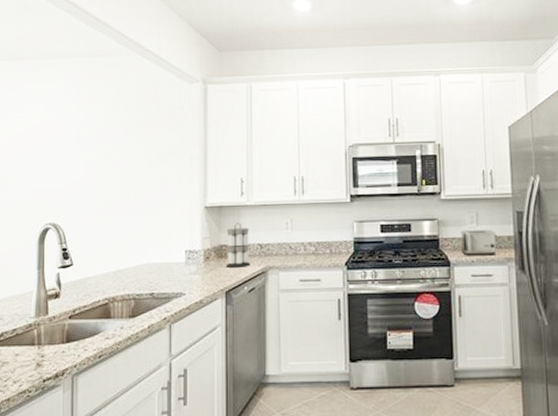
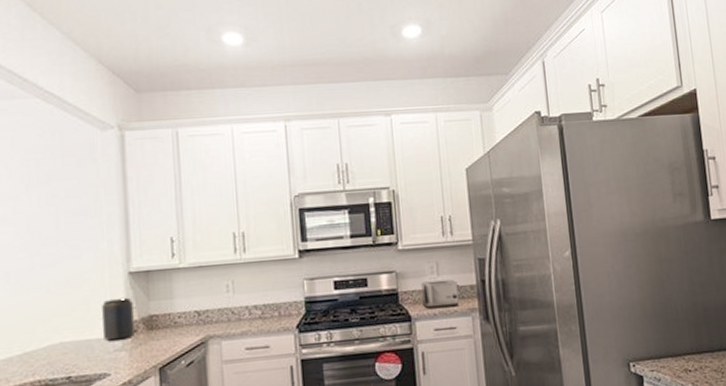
soda can: none [182,229,207,265] -> present [102,298,135,341]
spice rack: present [226,223,249,268] -> none [156,288,186,340]

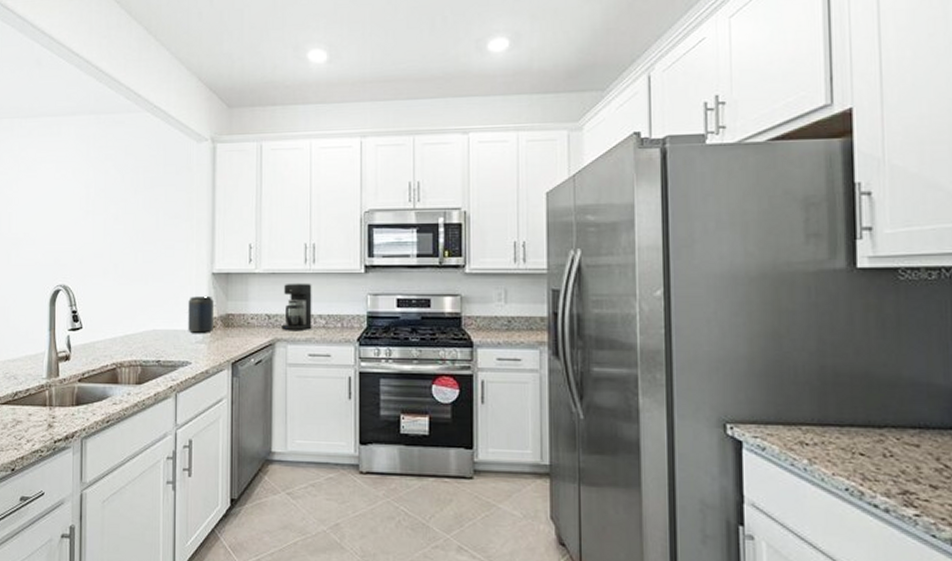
coffee maker: none [213,274,247,326] -> present [281,284,312,332]
toaster: present [421,279,459,309] -> none [485,308,528,338]

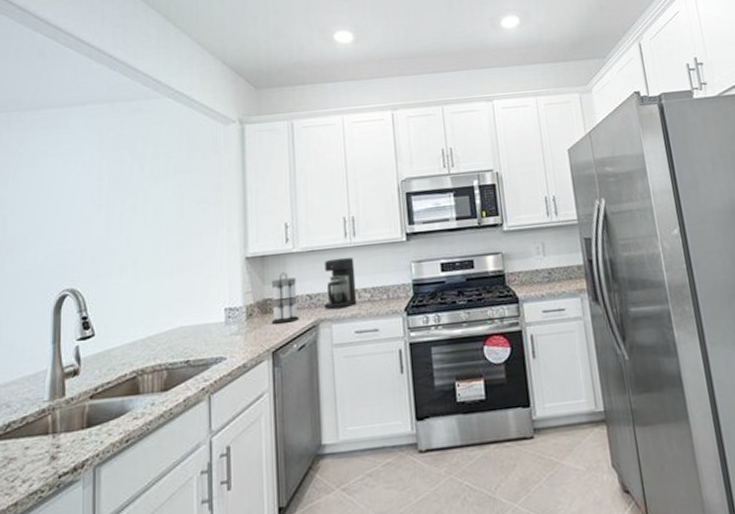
soda can: present [188,297,214,333] -> none [220,283,250,325]
spice rack: none [233,291,257,338] -> present [271,272,298,324]

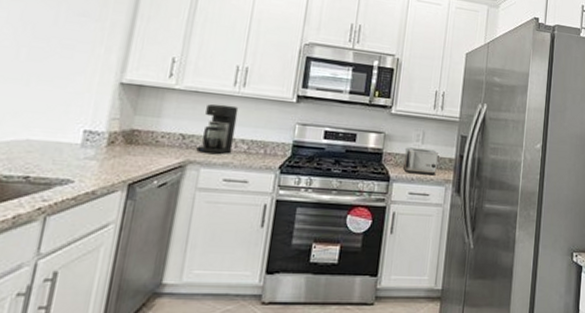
spice rack: present [271,272,298,324] -> none [135,107,172,158]
toaster: none [527,260,567,291] -> present [402,147,439,176]

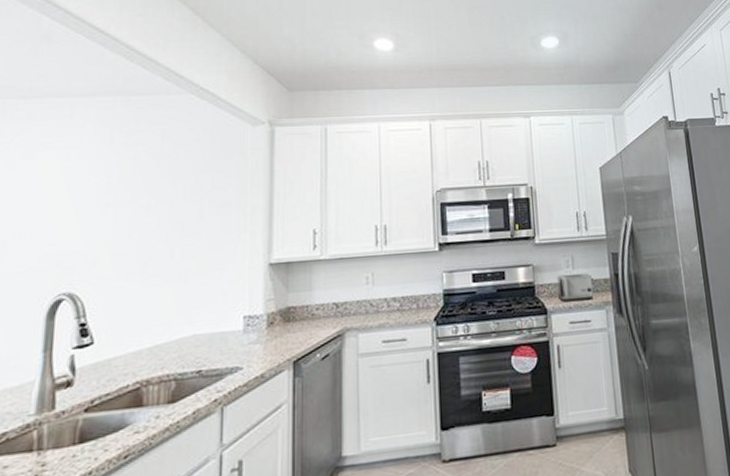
coffee maker: present [196,104,237,155] -> none [351,267,386,318]

